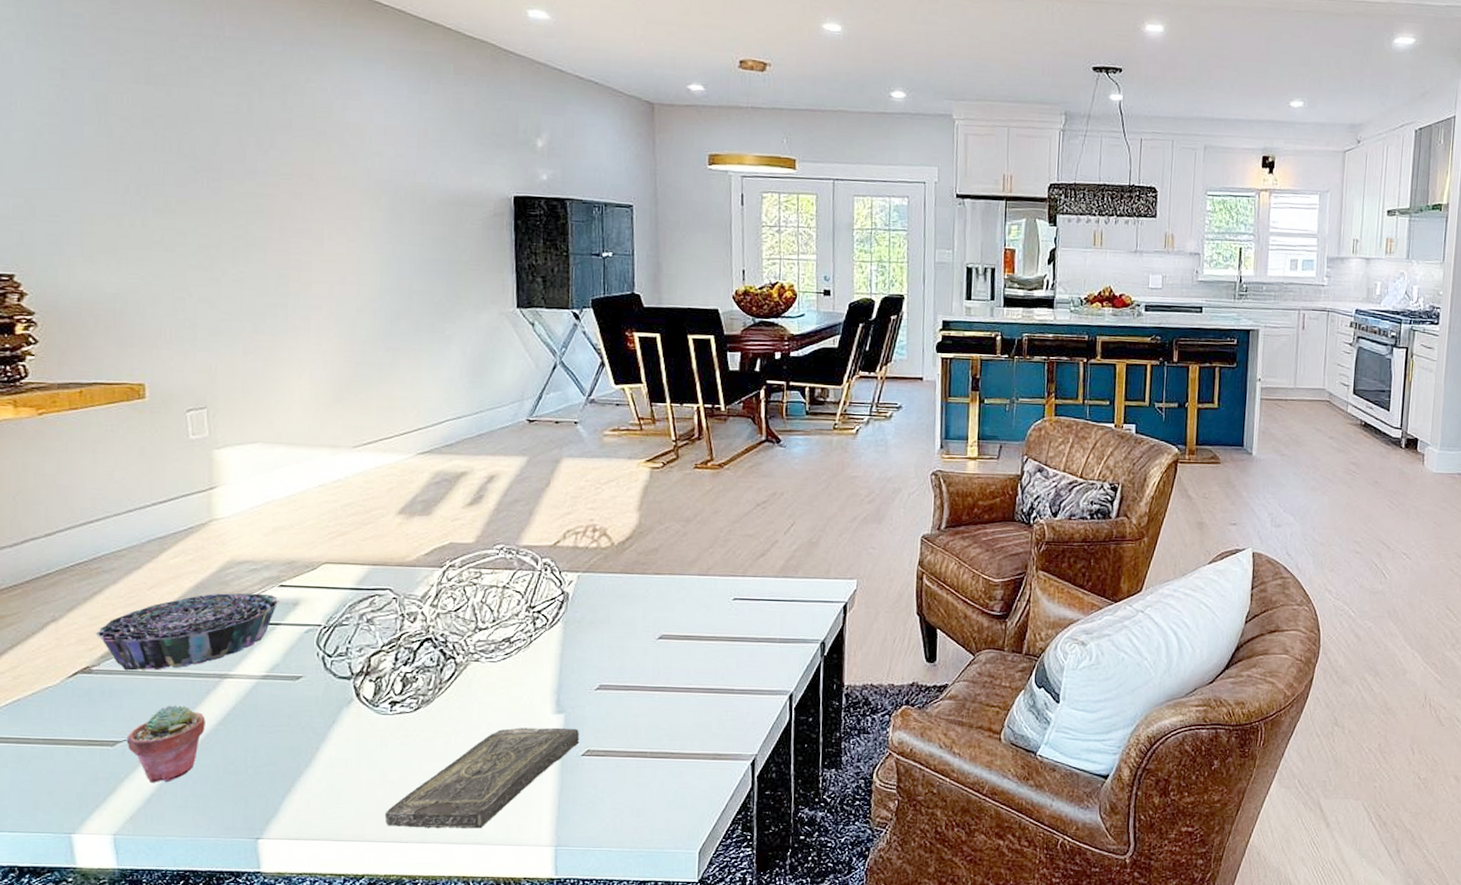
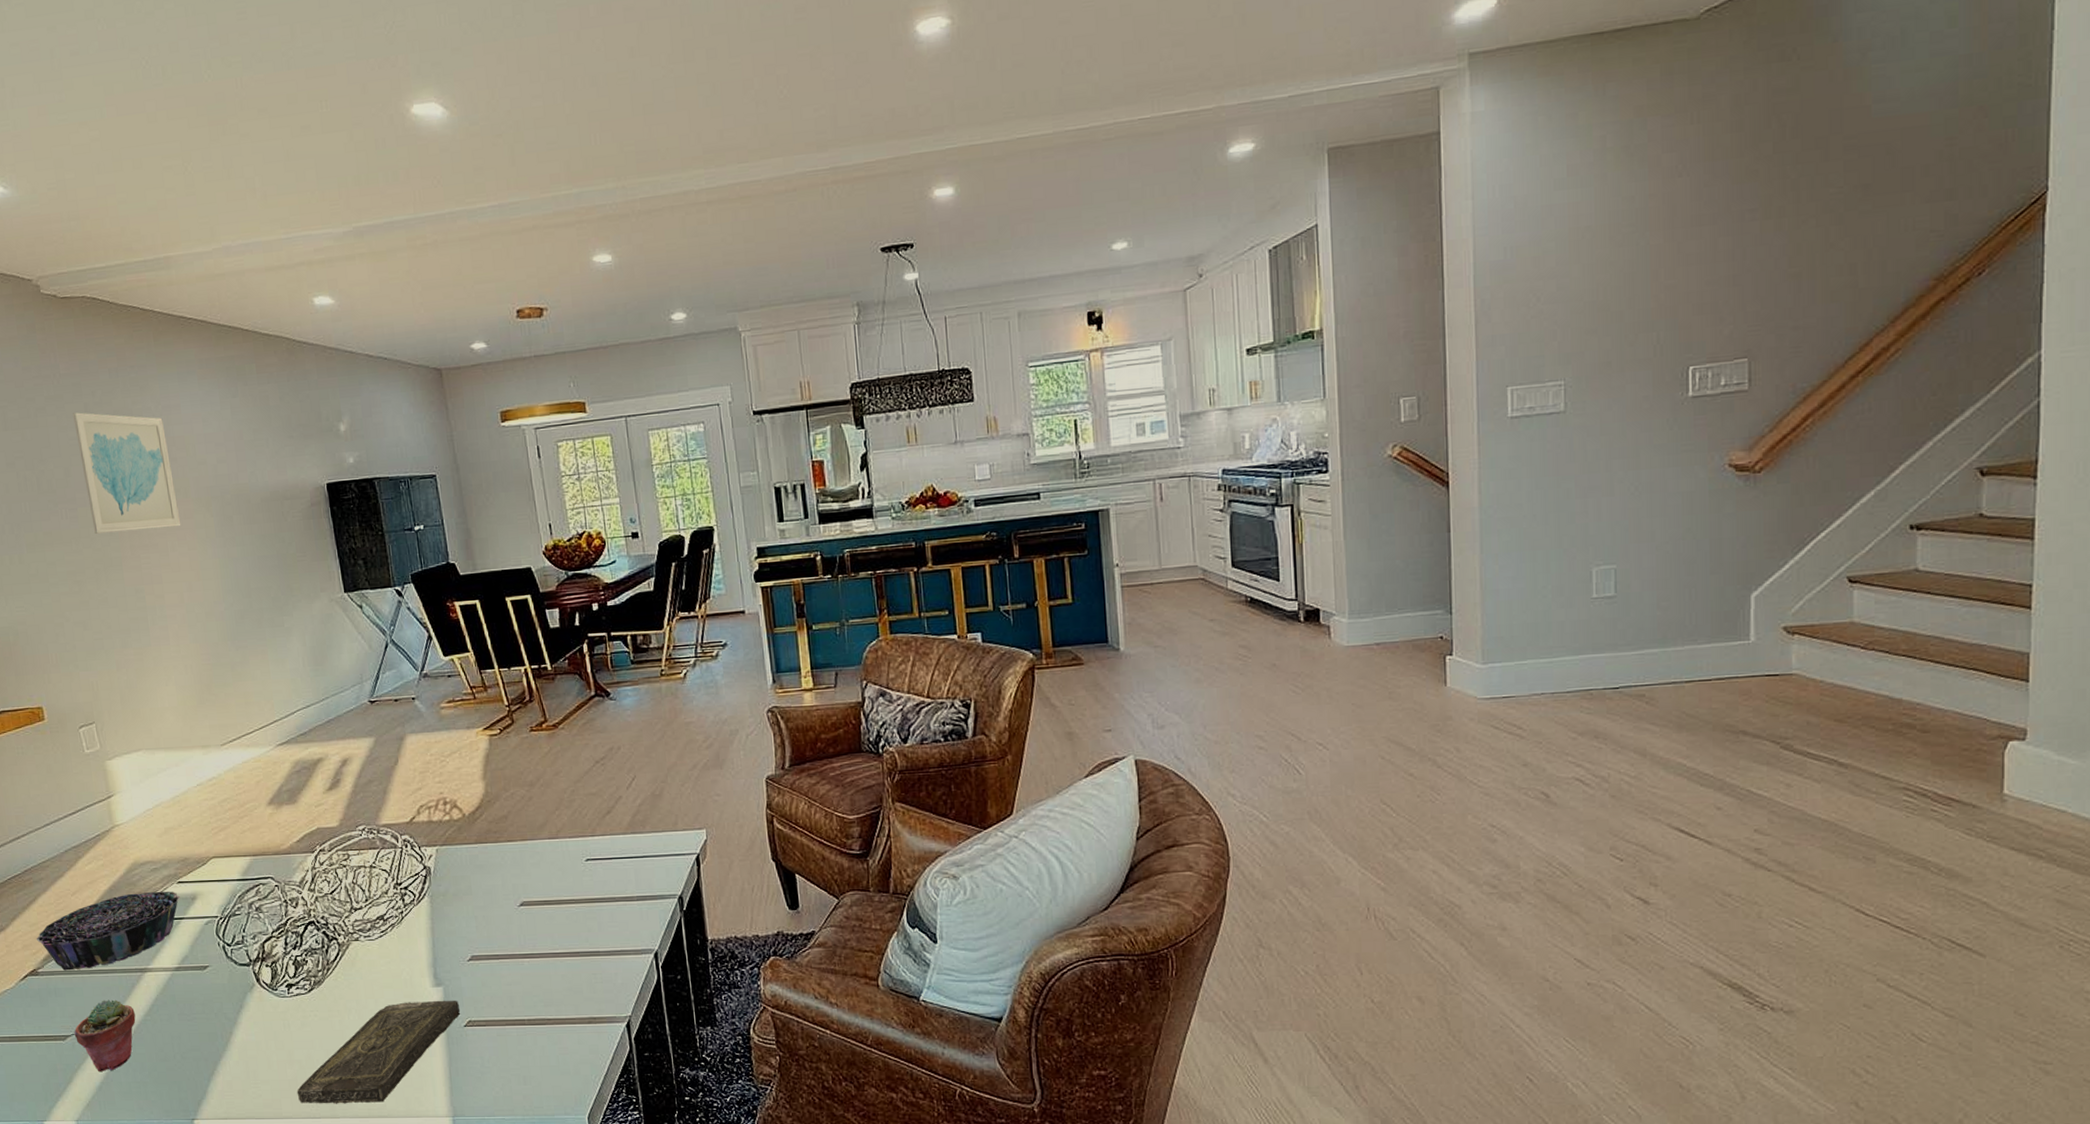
wall art: none [233,79,343,216] -> present [73,412,181,534]

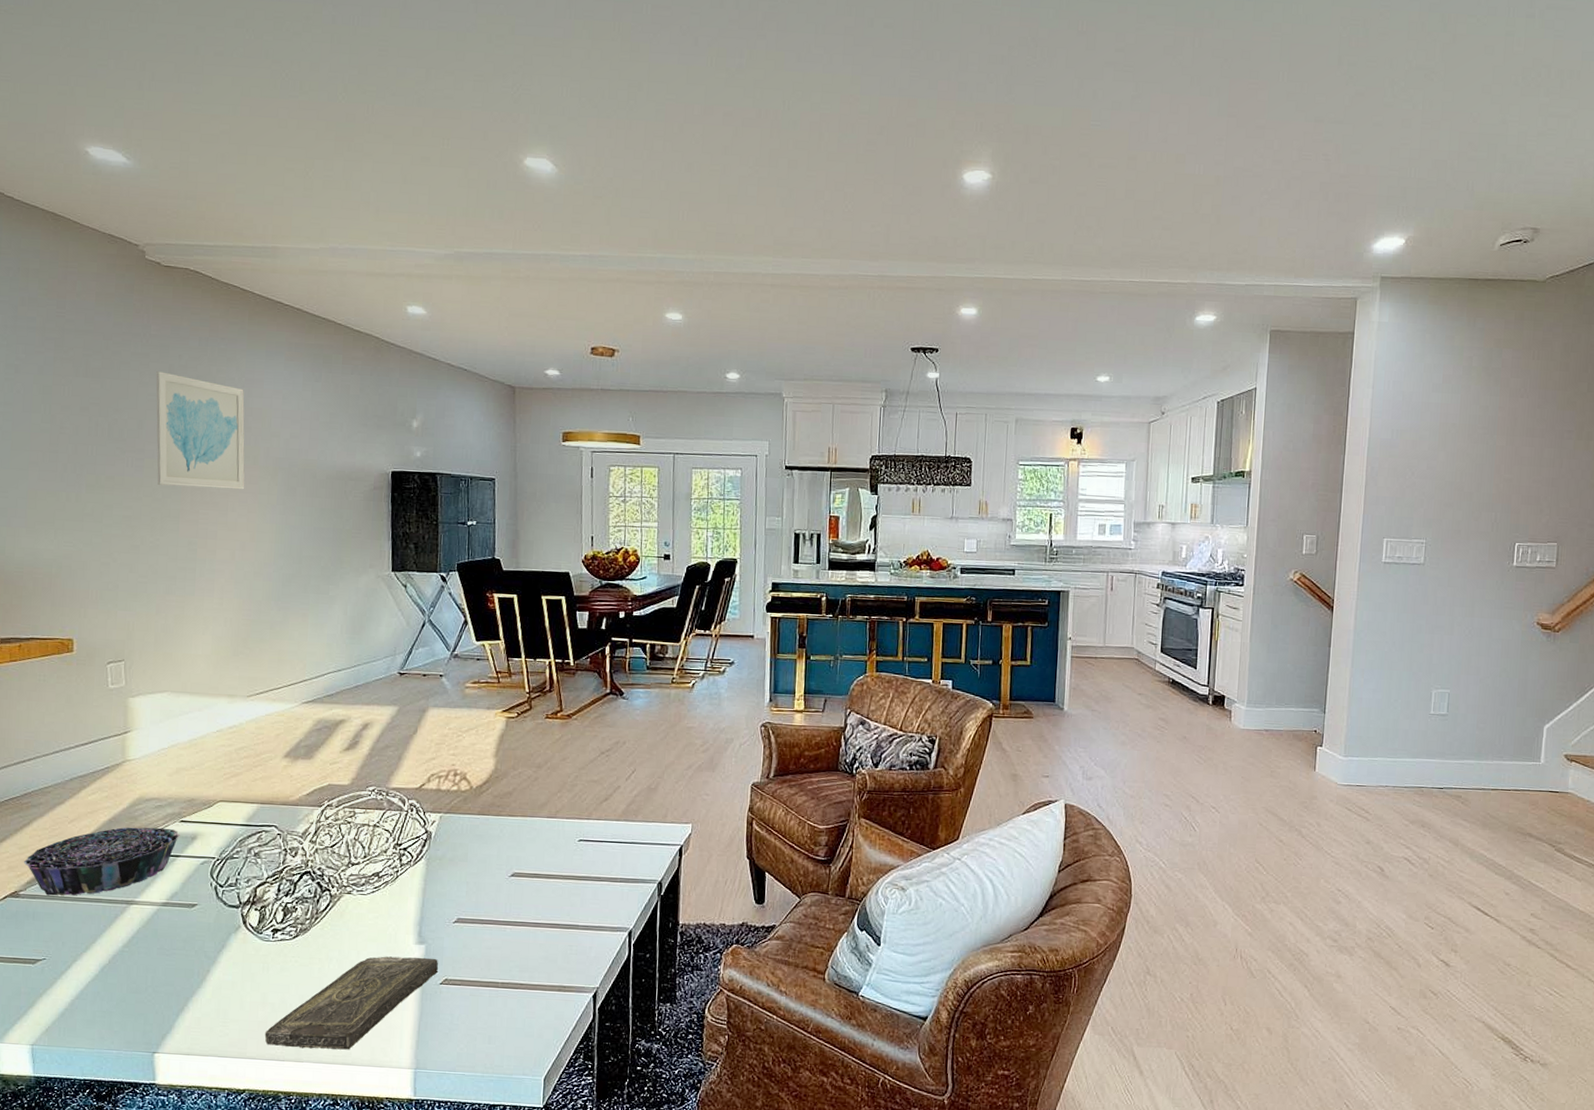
potted succulent: present [74,999,136,1073] -> none [45,927,113,999]

